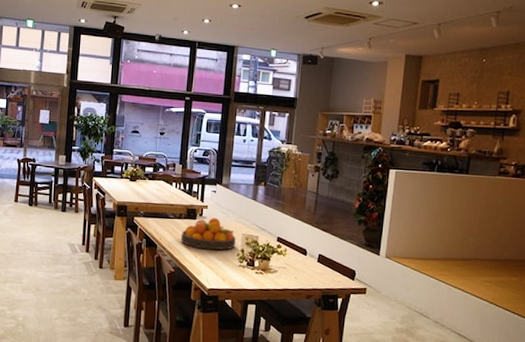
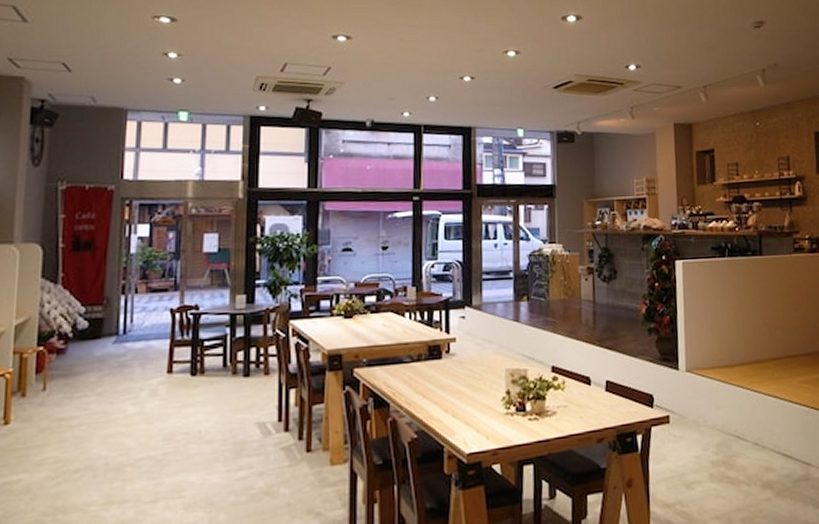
fruit bowl: present [181,217,236,251] -> none [423,352,499,400]

